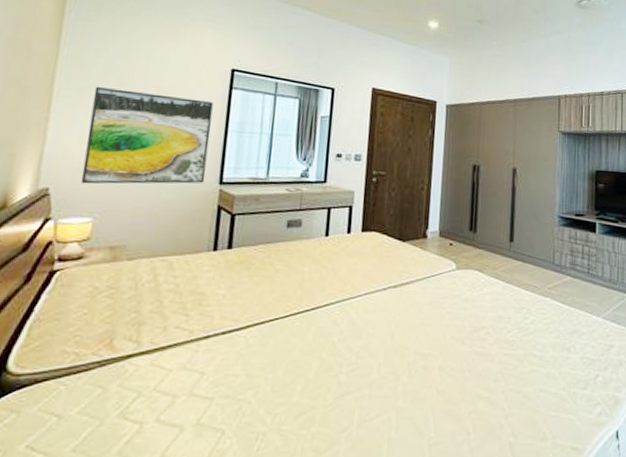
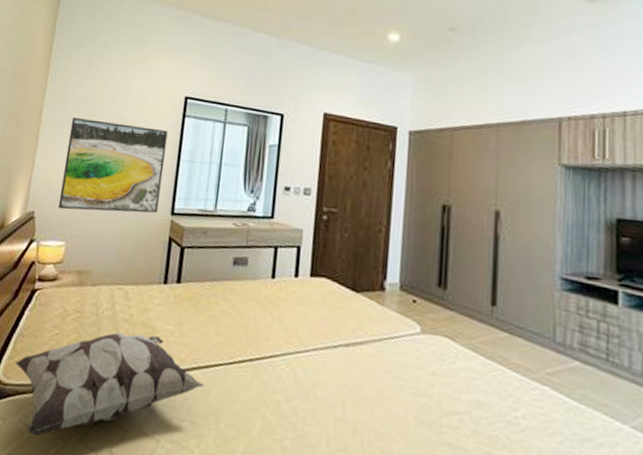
decorative pillow: none [32,301,261,422] -> present [16,332,205,436]

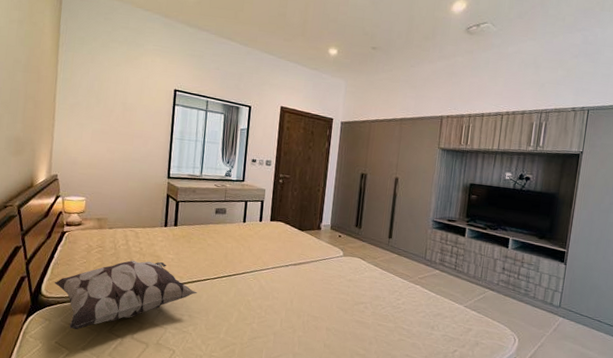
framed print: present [58,116,168,214] -> none [76,101,162,177]

